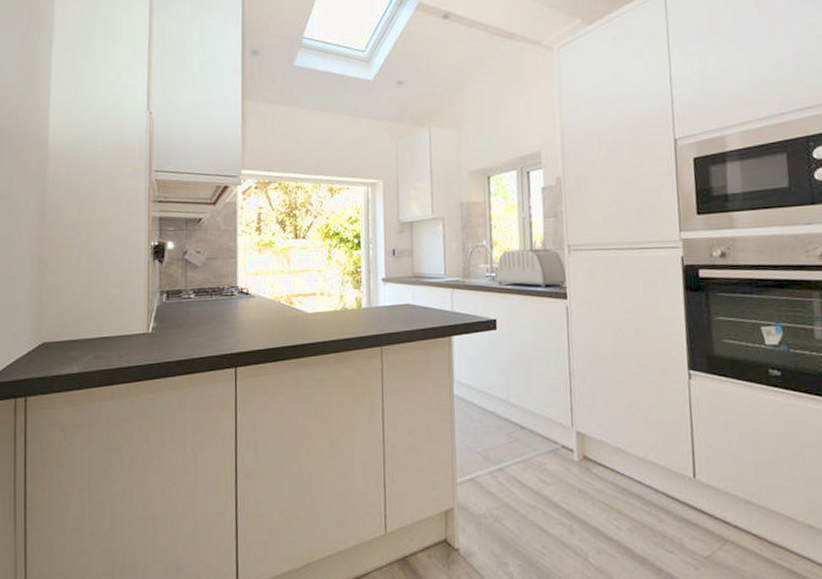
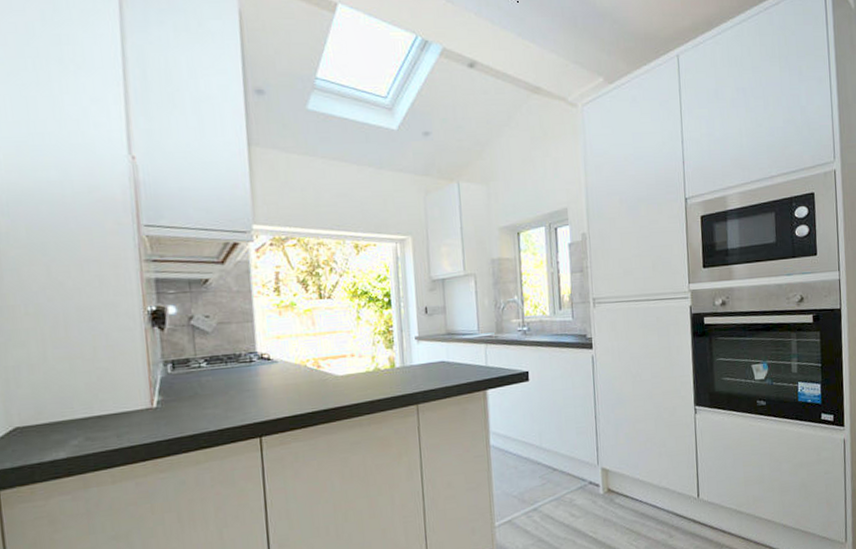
toaster: present [496,248,566,288] -> none [527,302,592,340]

